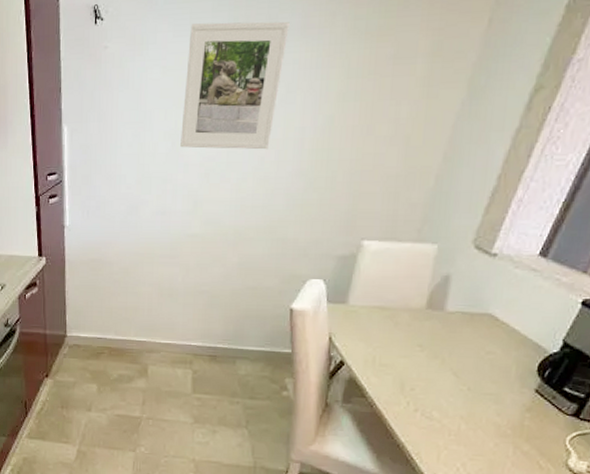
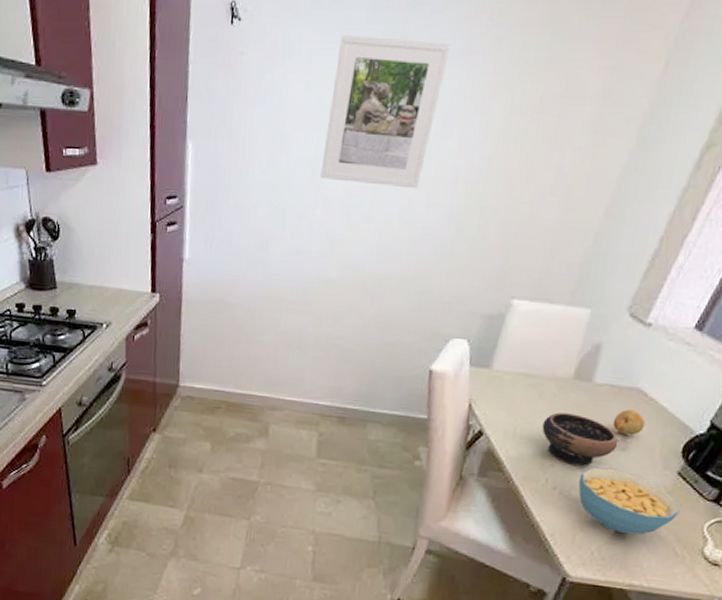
bowl: none [399,340,475,390] -> present [542,412,619,467]
cereal bowl: none [439,389,541,450] -> present [578,467,680,535]
fruit: none [467,333,500,358] -> present [612,408,646,435]

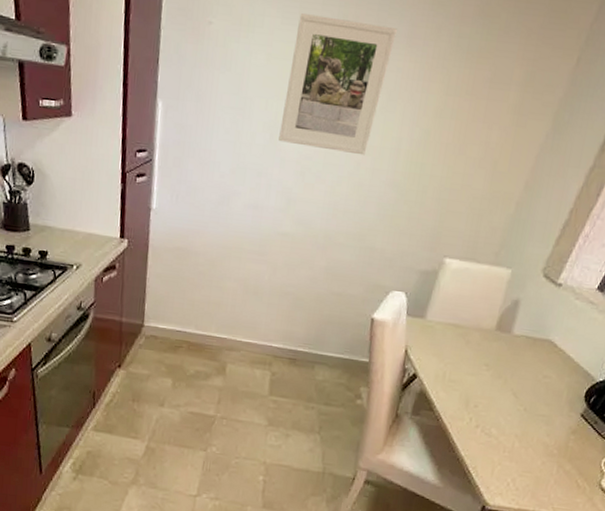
bowl: present [542,412,619,467] -> none [467,359,533,409]
cereal bowl: present [578,467,680,535] -> none [497,408,582,469]
fruit: present [612,408,646,435] -> none [527,357,555,381]

